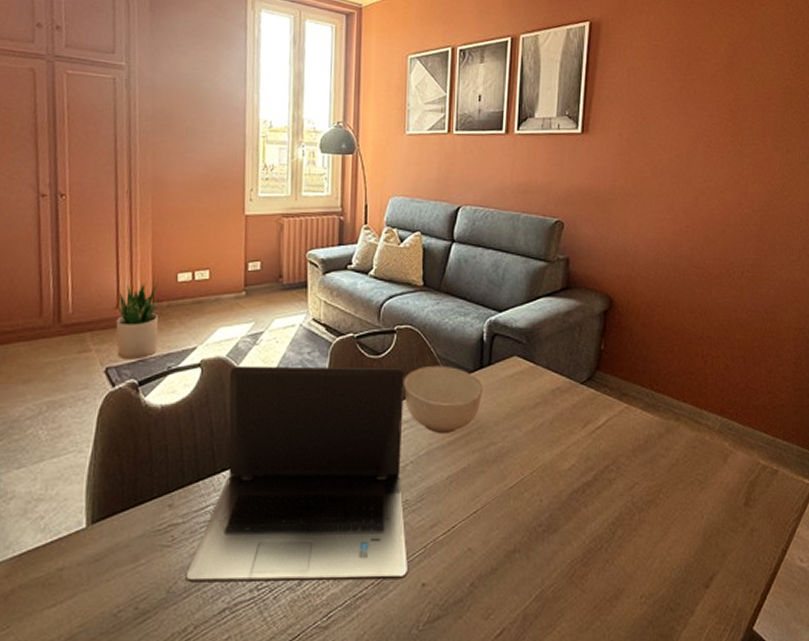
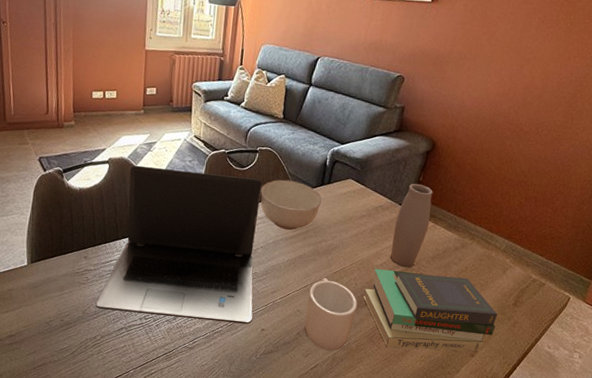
planter: present [115,282,159,360] -> none [46,97,78,154]
mug: none [479,495,546,605] -> present [305,277,357,351]
books: none [552,474,729,590] -> present [362,268,497,352]
vase: none [580,354,622,469] -> present [390,184,433,268]

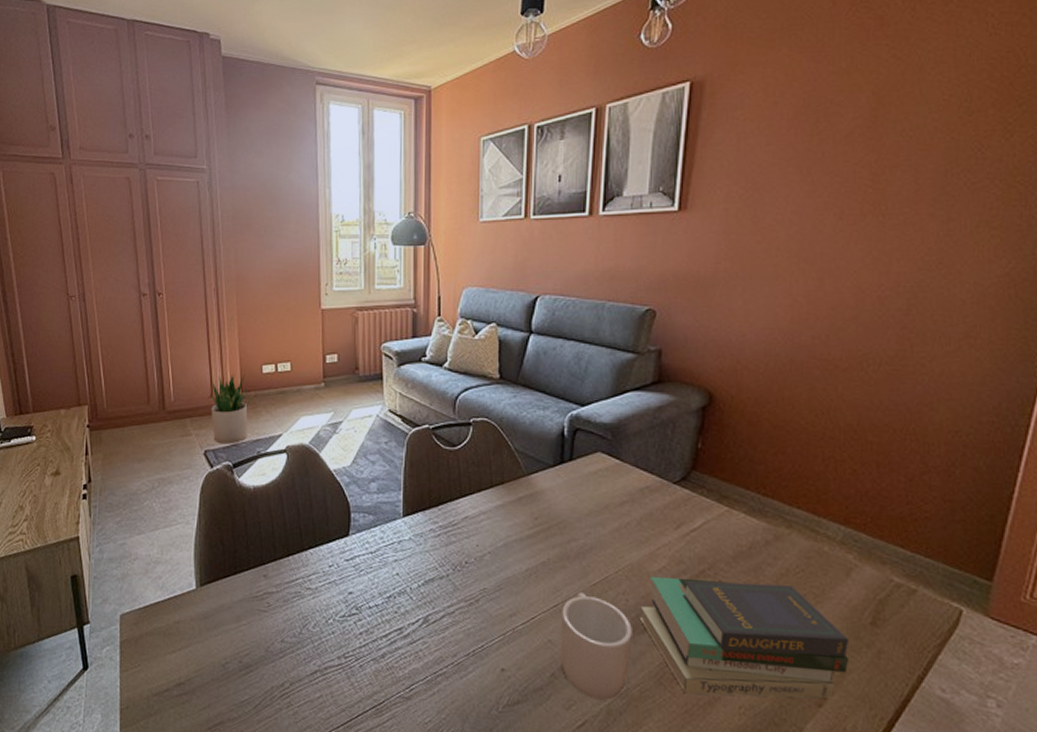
planter: none [46,97,78,154] -> present [210,374,248,444]
laptop computer: present [96,165,262,325] -> none [281,452,487,663]
bowl: present [260,179,322,230] -> none [481,458,564,527]
vase: present [390,184,433,268] -> none [672,453,722,574]

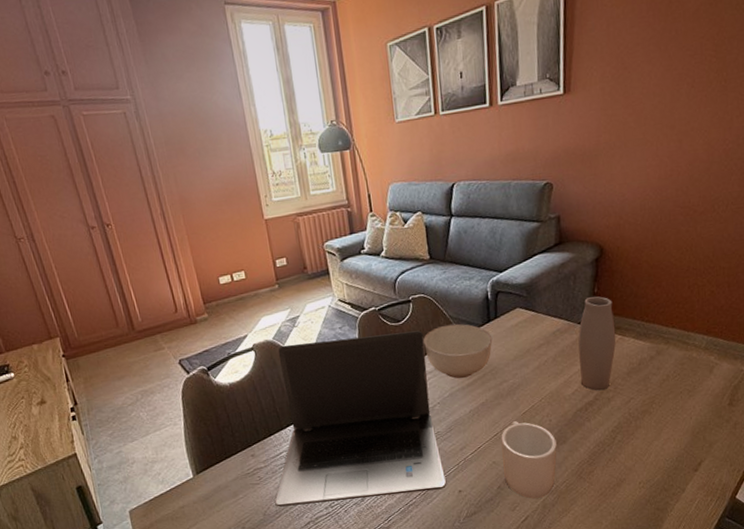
planter: present [210,374,248,444] -> none [174,287,216,352]
laptop computer: none [281,452,487,663] -> present [275,330,446,507]
bowl: none [481,458,564,527] -> present [423,323,493,378]
books: present [639,575,850,698] -> none [560,387,715,482]
vase: none [672,453,722,574] -> present [578,296,616,391]

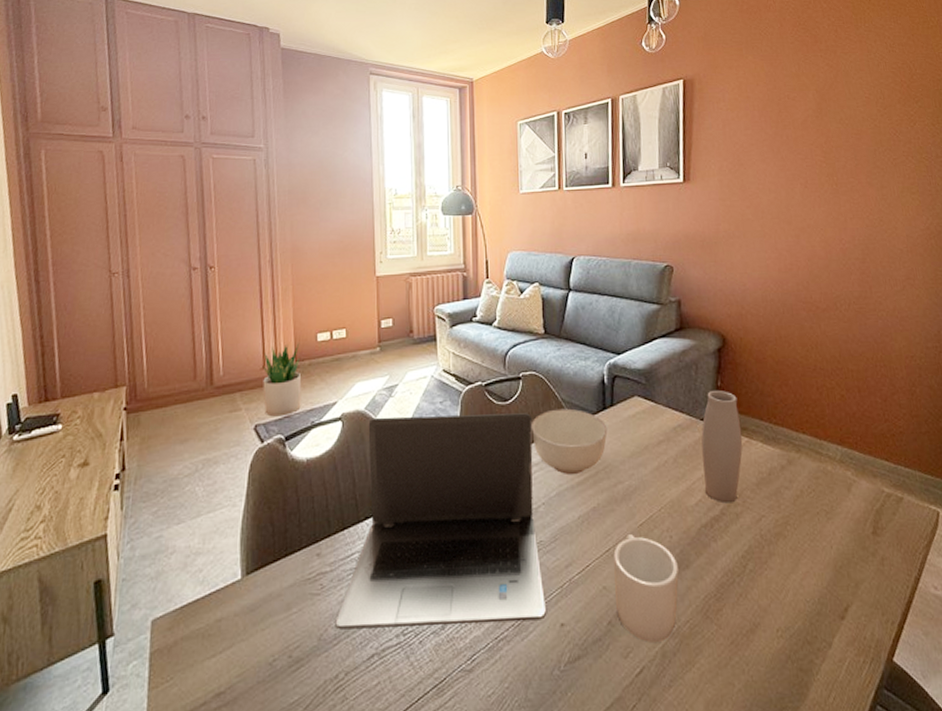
planter: none [174,287,216,352] -> present [262,343,302,417]

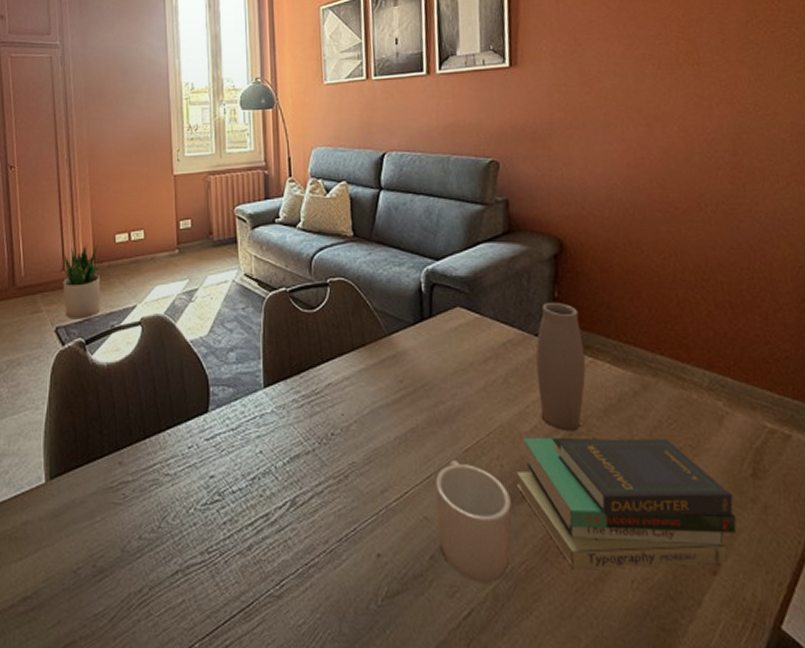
laptop computer: present [335,413,546,630] -> none [138,322,360,548]
bowl: present [532,408,608,474] -> none [341,318,426,390]
books: none [682,506,861,625] -> present [516,437,737,570]

